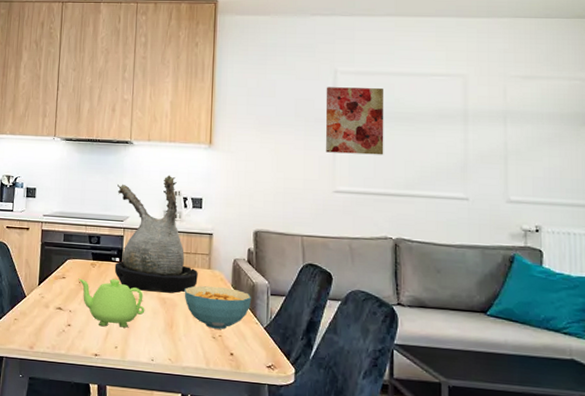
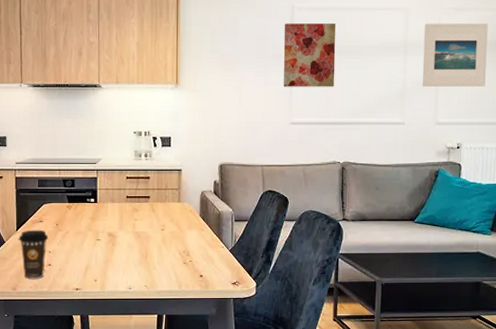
coffee cup: none [40,285,70,339] -> present [19,230,49,279]
teapot: present [78,278,145,328] -> none [55,218,121,263]
plant: present [114,175,198,294] -> none [88,116,169,227]
cereal bowl: present [184,286,252,329] -> none [157,218,218,255]
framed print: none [487,91,566,163] -> present [422,23,488,87]

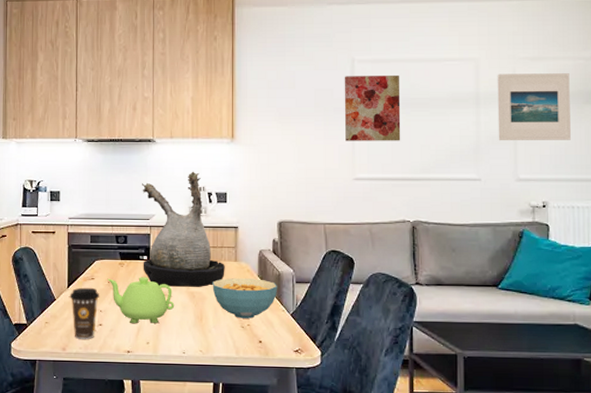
teapot: none [55,218,121,263] -> present [107,277,175,324]
plant: none [88,116,169,227] -> present [142,171,225,287]
cereal bowl: none [157,218,218,255] -> present [212,278,278,319]

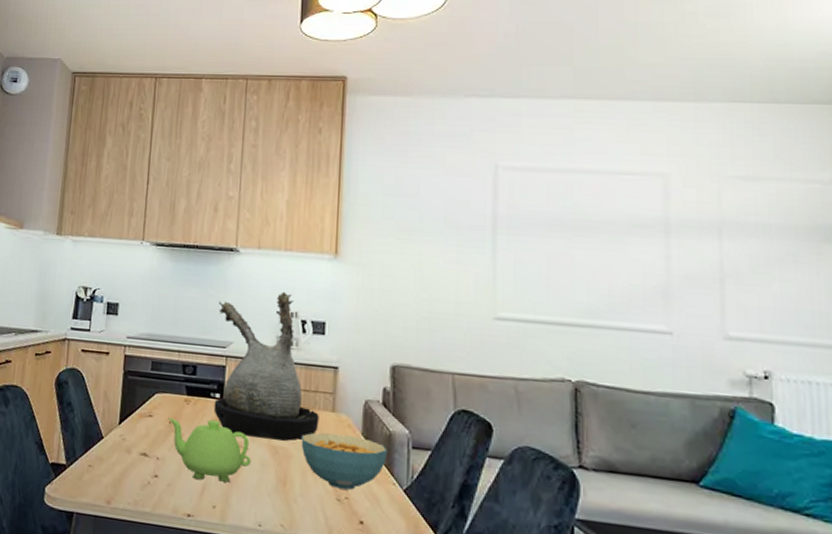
coffee cup: present [70,287,100,339] -> none [120,425,158,493]
wall art: present [344,76,401,141] -> none [483,186,560,274]
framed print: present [497,73,571,140] -> none [695,195,804,290]

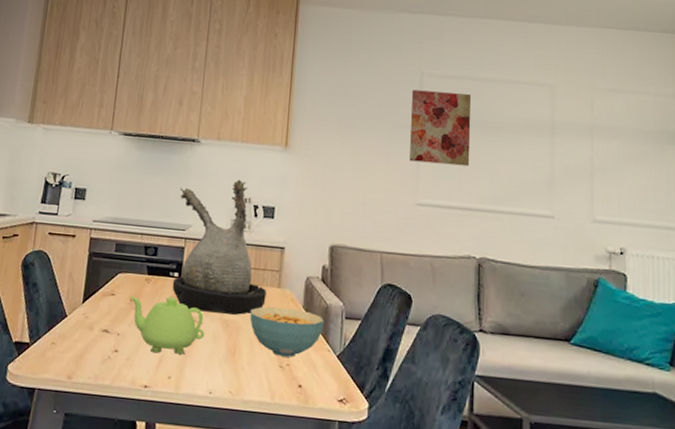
wall art: none [483,186,560,274] -> present [410,90,472,167]

